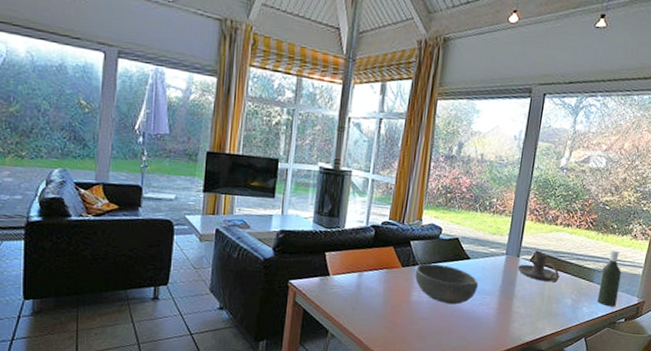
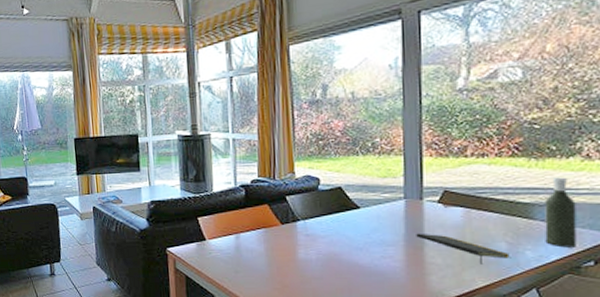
bowl: present [415,263,479,305] -> none [297,217,376,260]
notepad: none [509,285,572,316] -> present [416,233,510,264]
candle holder: present [518,251,560,283] -> none [423,190,484,226]

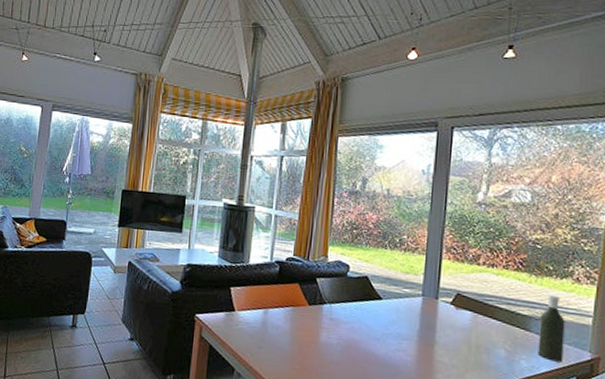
notepad: present [416,233,510,264] -> none [429,330,507,368]

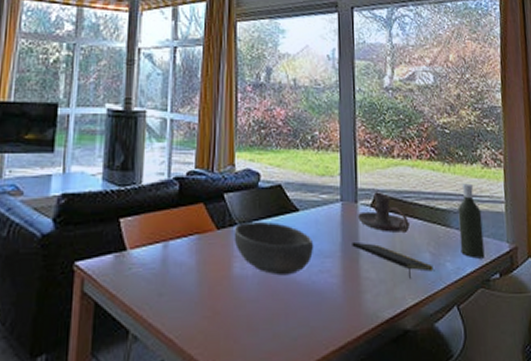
bowl: none [322,302,394,349] -> present [234,221,314,276]
notepad: none [429,330,507,368] -> present [352,241,434,279]
candle holder: none [437,293,489,331] -> present [358,193,411,234]

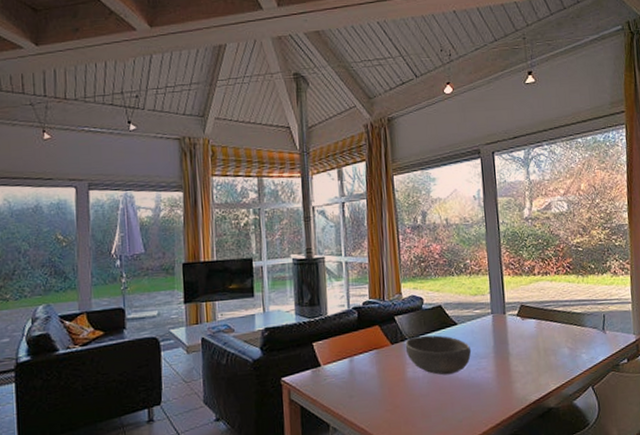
notepad: present [352,241,434,279] -> none [502,344,572,369]
candle holder: present [358,193,411,234] -> none [506,305,551,335]
bottle: present [458,183,485,259] -> none [591,290,615,349]

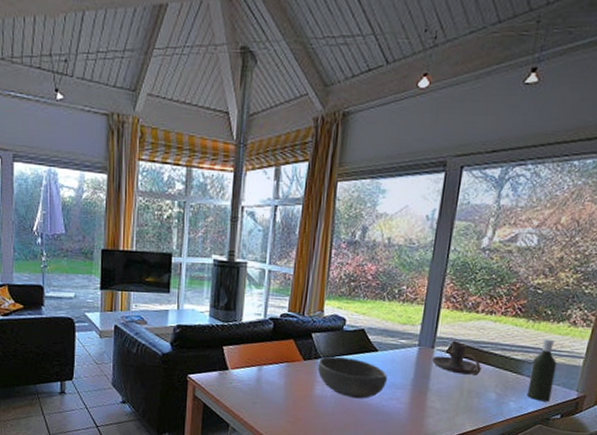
candle holder: none [506,305,551,335] -> present [432,342,482,376]
bottle: none [591,290,615,349] -> present [527,339,557,402]

